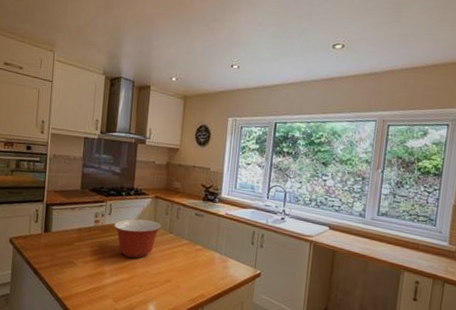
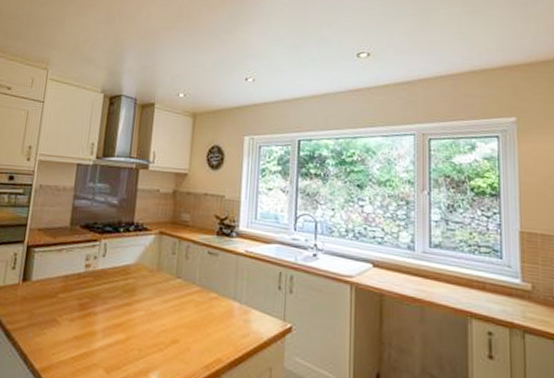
mixing bowl: present [114,219,162,258] -> none [108,261,167,312]

